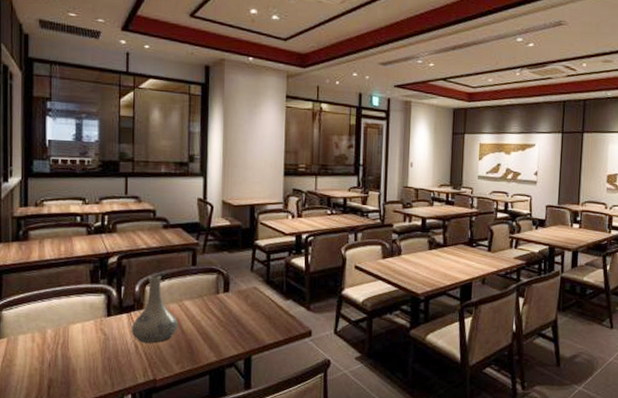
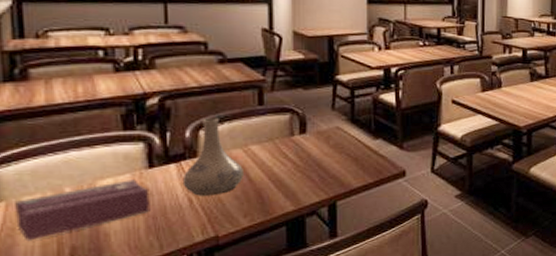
tissue box: none [13,325,107,372] -> present [15,180,151,242]

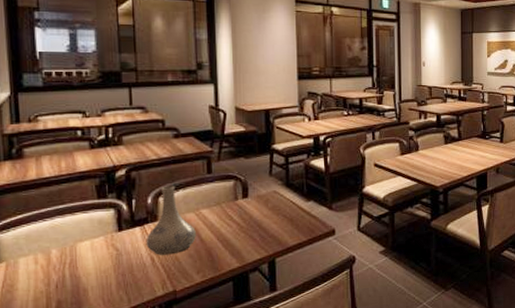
tissue box: present [15,180,151,242] -> none [13,242,120,296]

